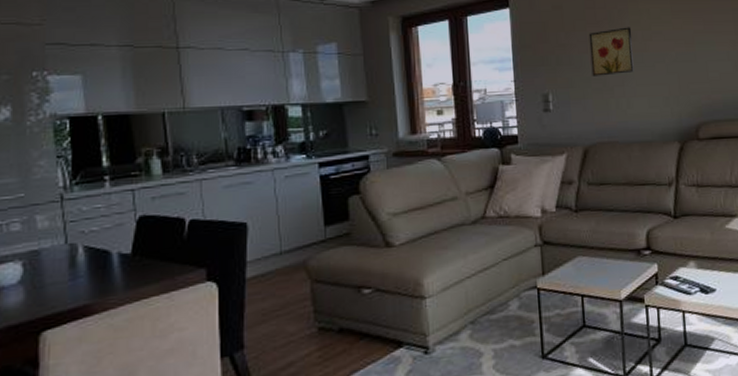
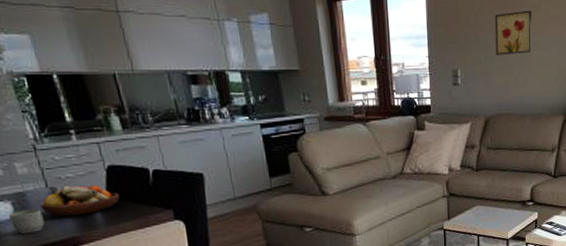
mug: none [16,270,55,303] -> present [9,208,45,234]
fruit bowl: none [55,240,147,280] -> present [41,185,120,217]

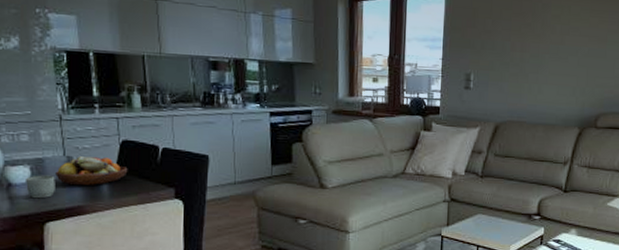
wall art: present [494,10,532,55] -> none [511,20,552,63]

